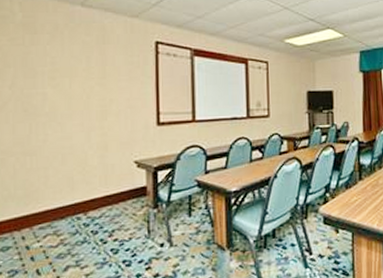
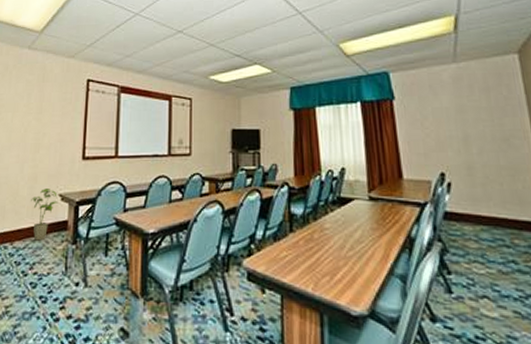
house plant: none [103,156,134,209] -> present [31,189,58,241]

